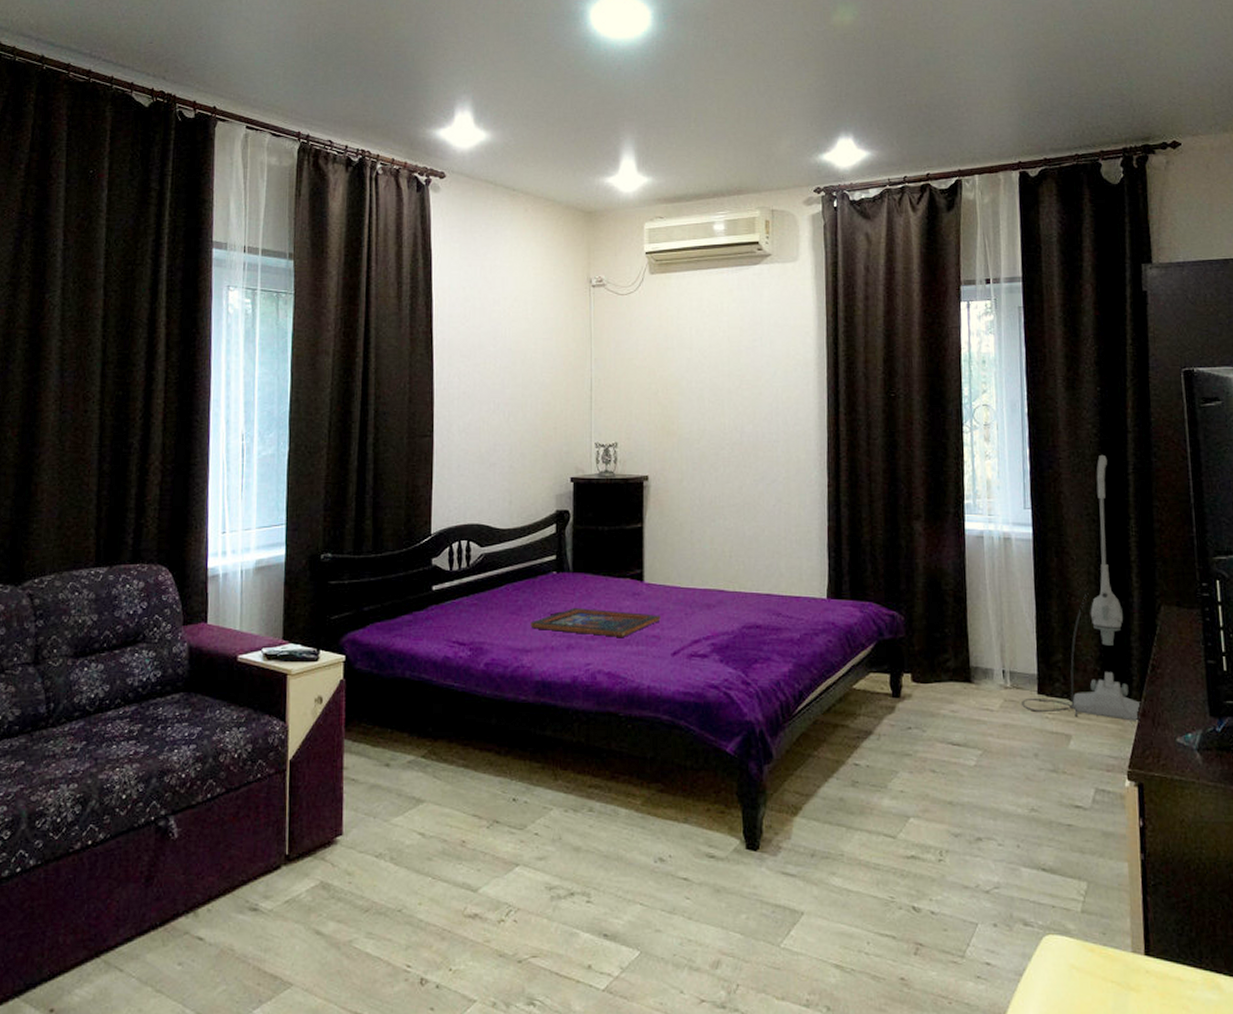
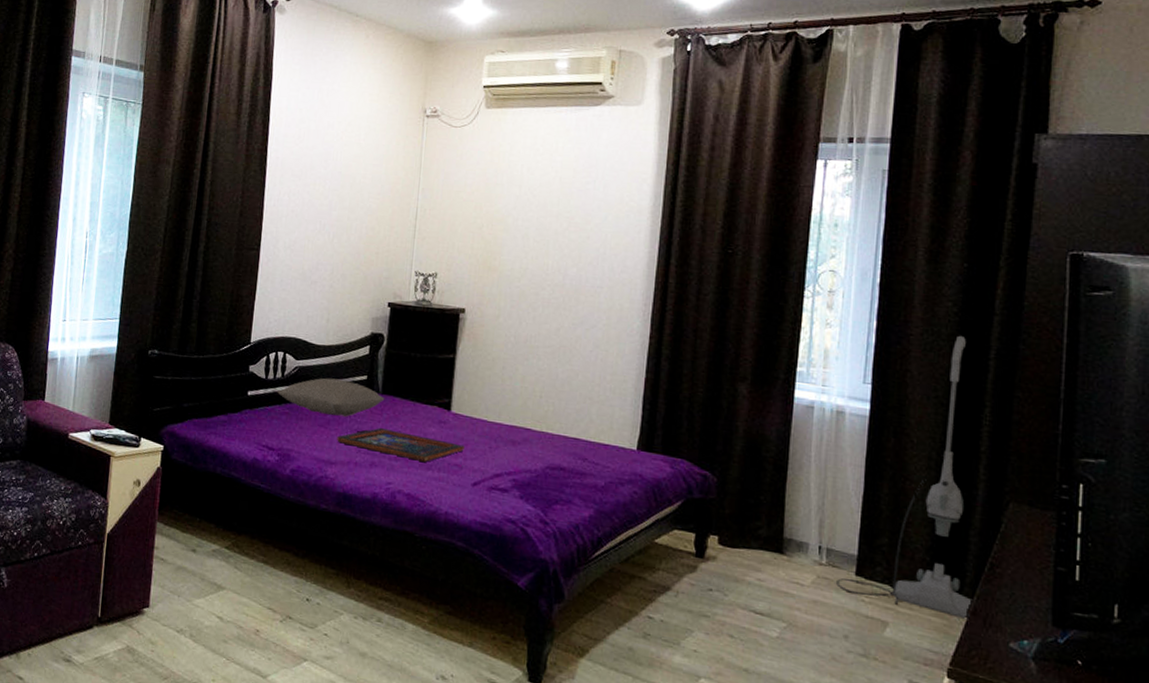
pillow: none [463,562,576,600] -> present [276,378,385,417]

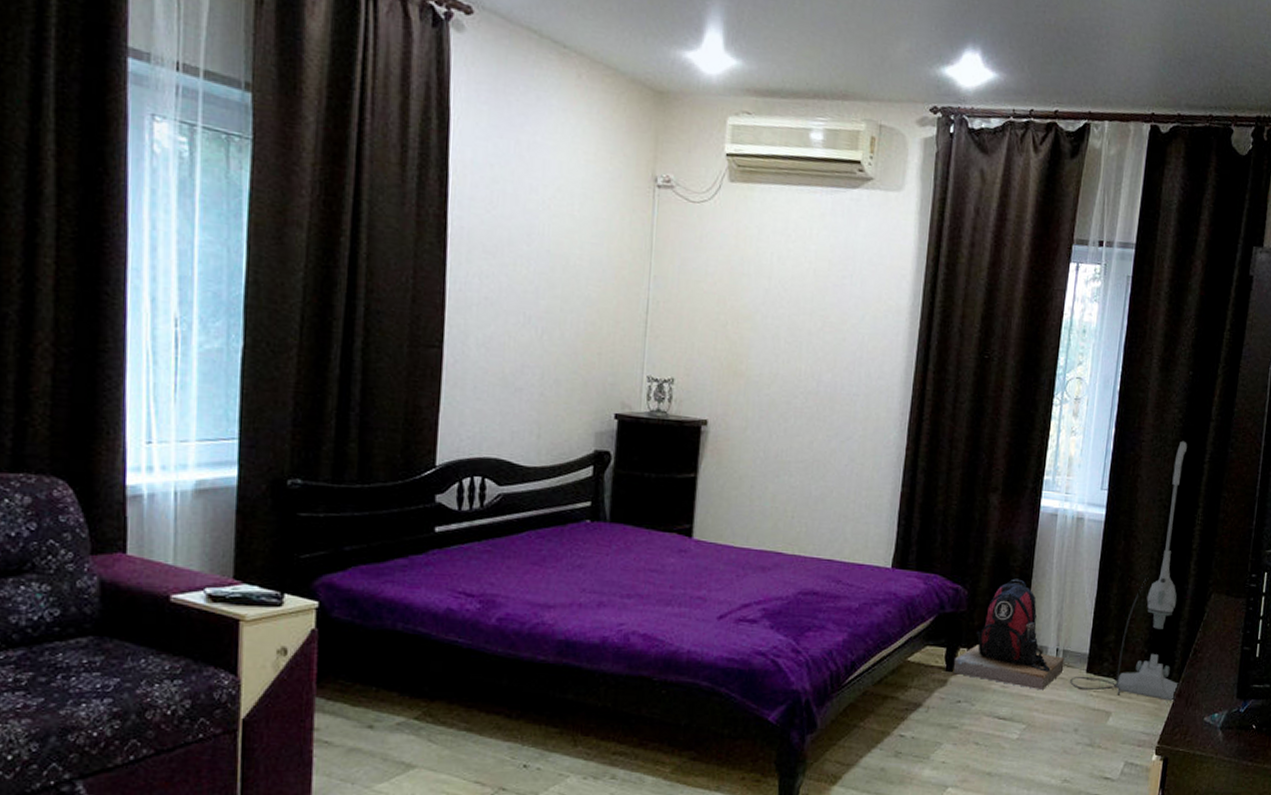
pillow: present [276,378,385,417] -> none [474,506,614,551]
religious icon: present [337,427,465,462] -> none [555,561,709,597]
backpack: none [703,469,829,589] -> present [952,578,1065,691]

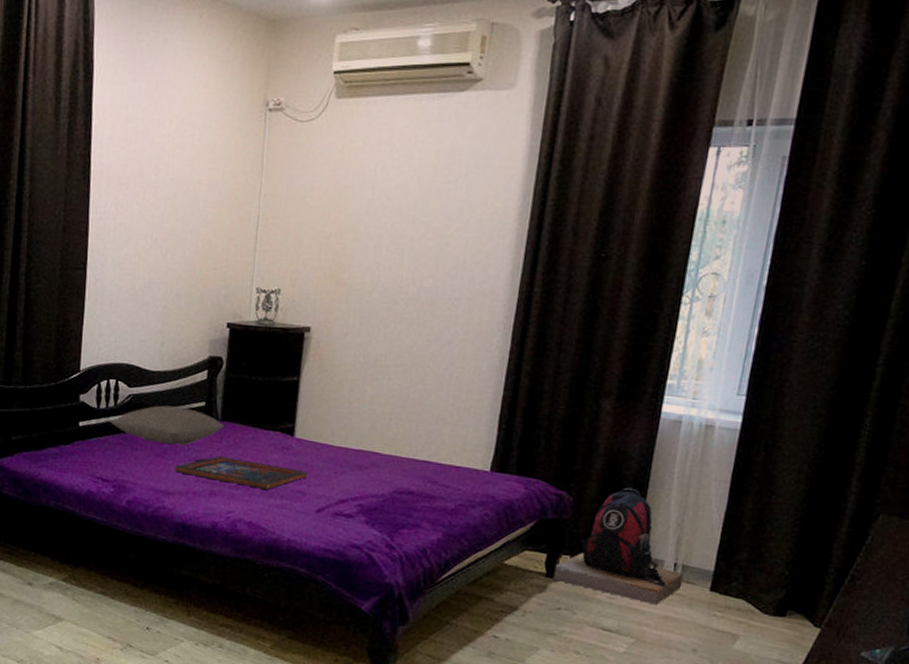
pillow: none [474,506,614,551] -> present [109,405,225,445]
religious icon: none [555,561,709,597] -> present [174,455,309,490]
vacuum cleaner: present [1070,440,1187,702] -> none [689,340,854,632]

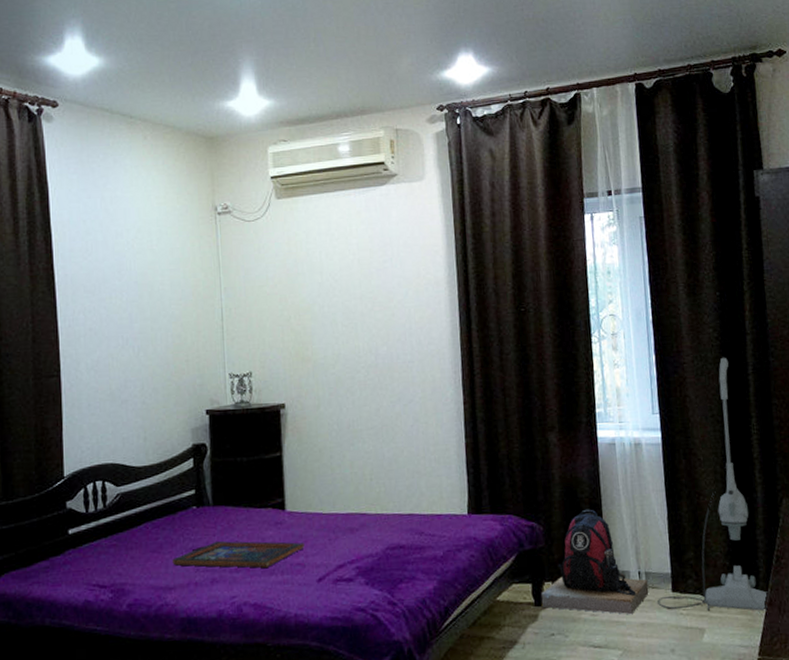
pillow: present [109,405,225,445] -> none [100,498,217,539]
vacuum cleaner: none [689,340,854,632] -> present [658,357,767,612]

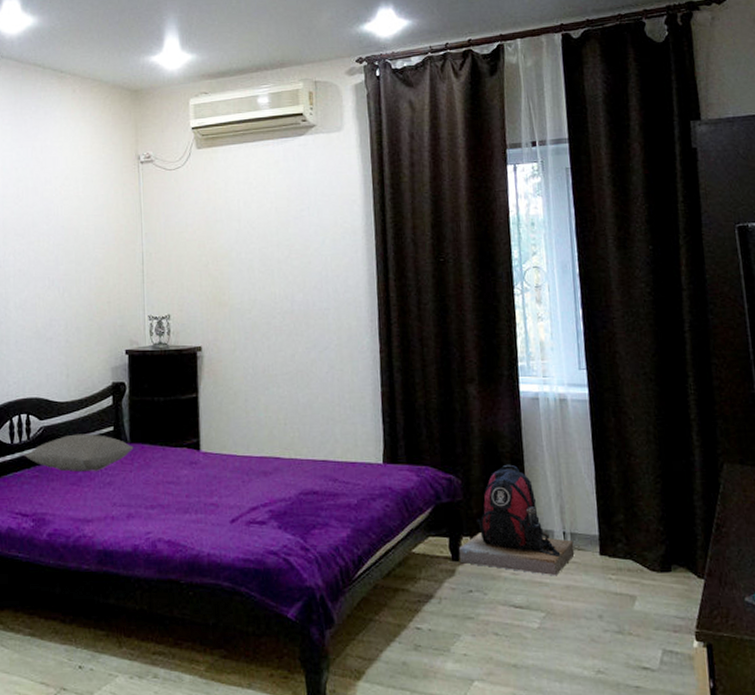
pillow: none [100,498,217,539] -> present [24,434,134,472]
religious icon: present [172,540,305,568] -> none [91,477,218,506]
vacuum cleaner: present [658,357,767,612] -> none [584,313,706,582]

